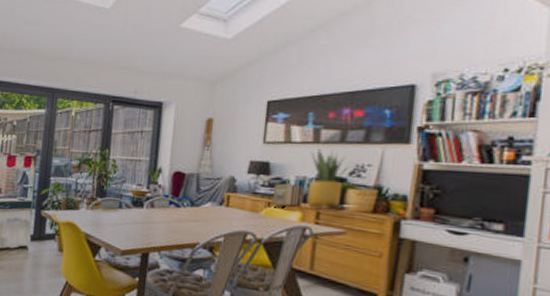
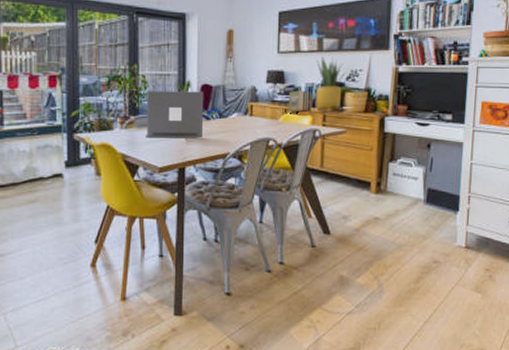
laptop: none [110,175,176,225] -> present [145,91,204,138]

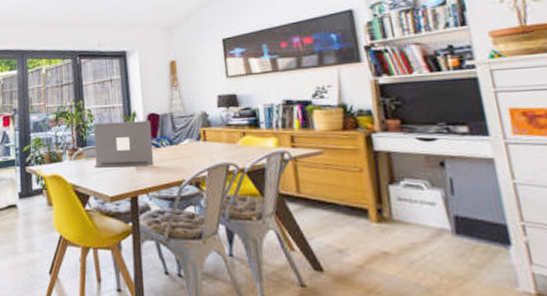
books: present [289,90,312,113] -> none [245,111,276,136]
planter: present [315,57,345,111] -> none [273,76,311,131]

